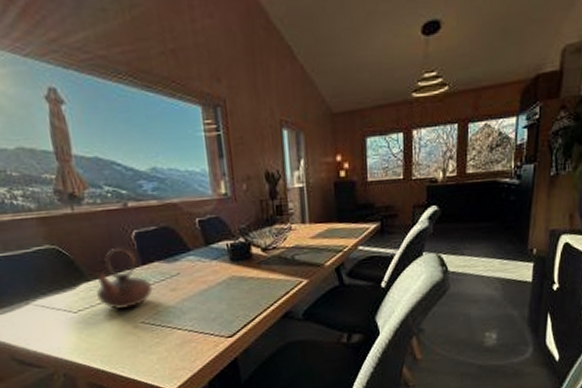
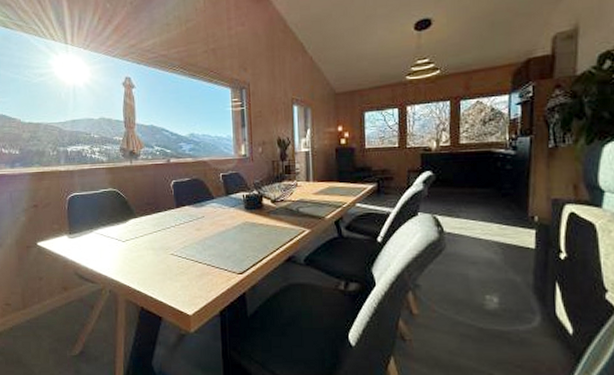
teapot: present [96,246,153,309] -> none [141,192,182,242]

